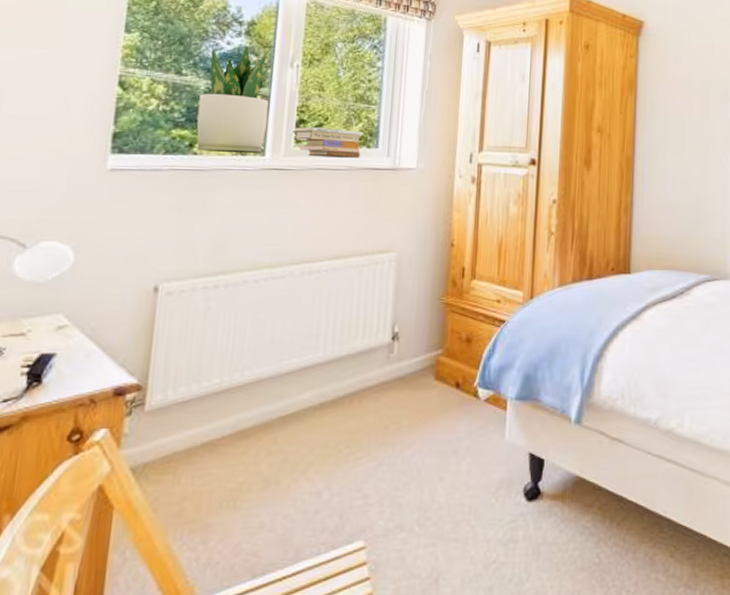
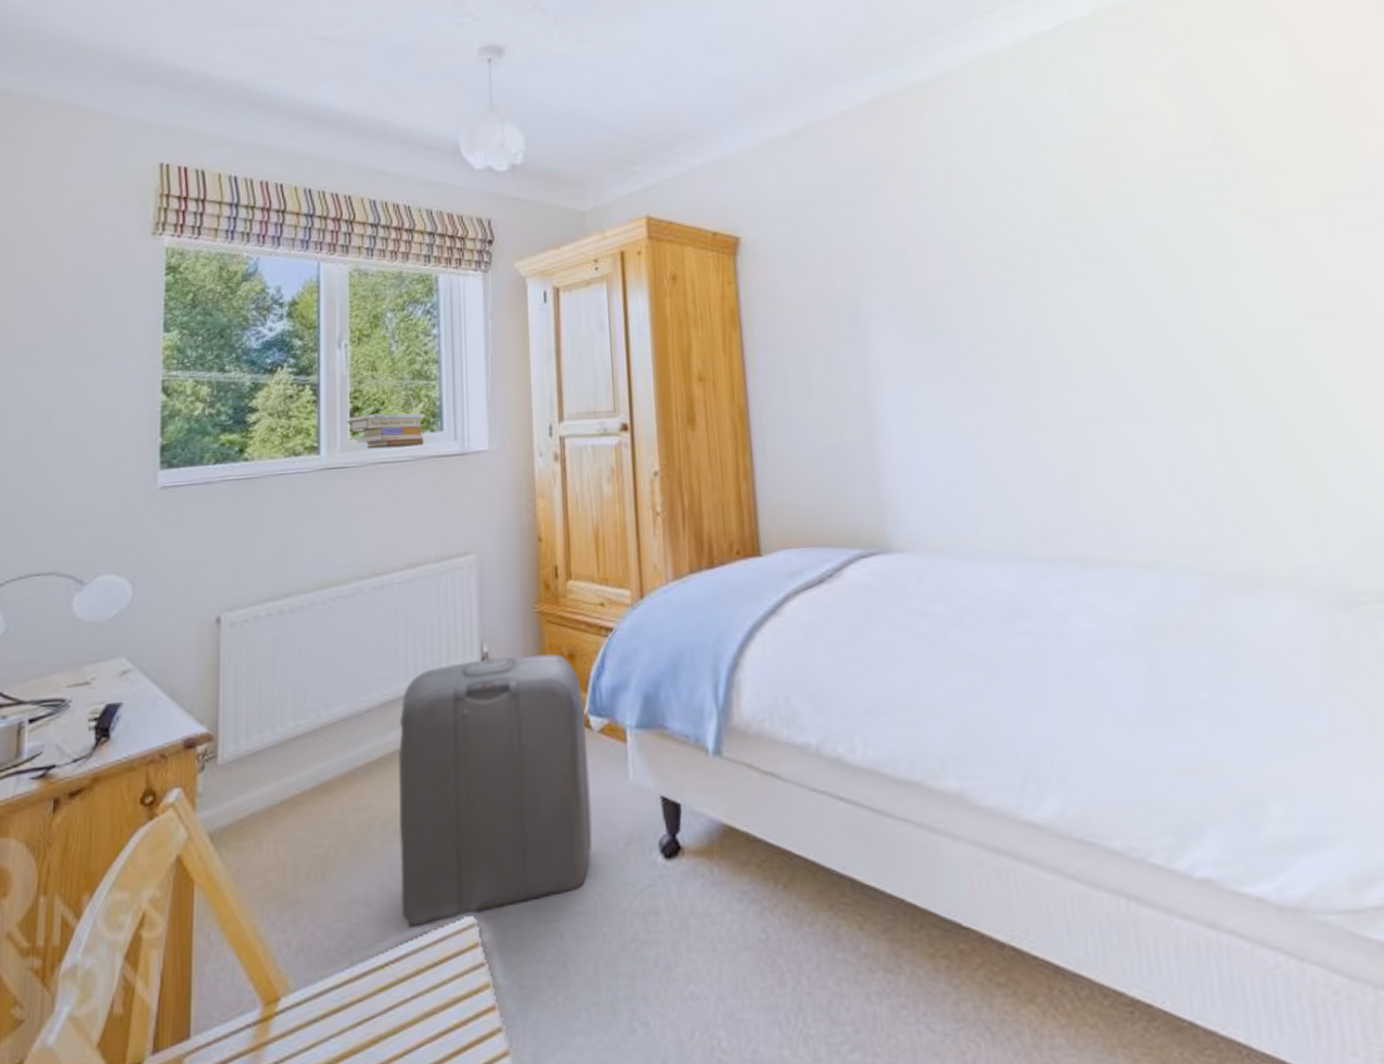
planter: present [196,46,269,154] -> none [245,330,318,456]
suitcase: none [301,336,475,548] -> present [398,653,593,926]

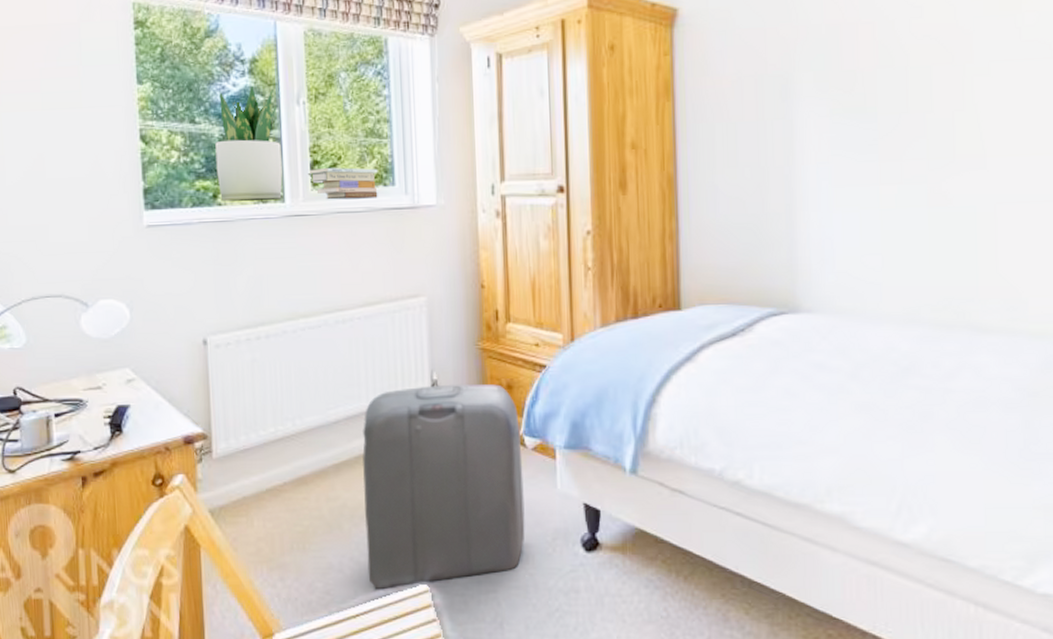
planter: none [245,330,318,456] -> present [215,86,283,202]

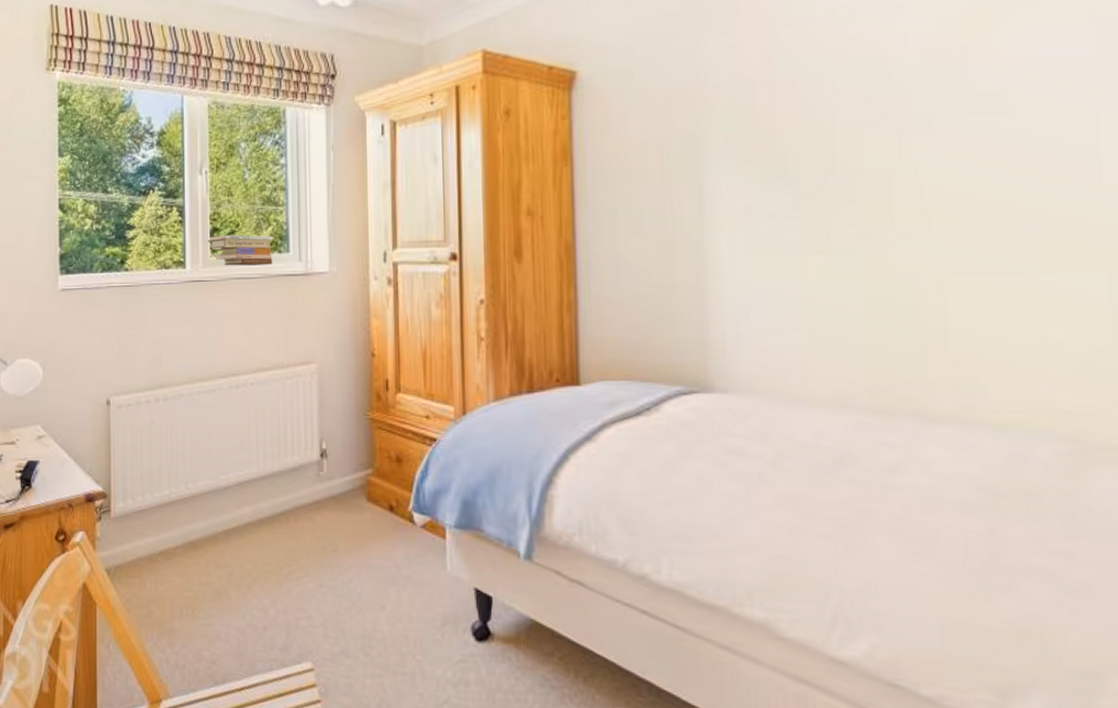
planter: present [215,86,283,202] -> none [124,157,184,267]
suitcase: present [362,383,525,589] -> none [251,454,413,664]

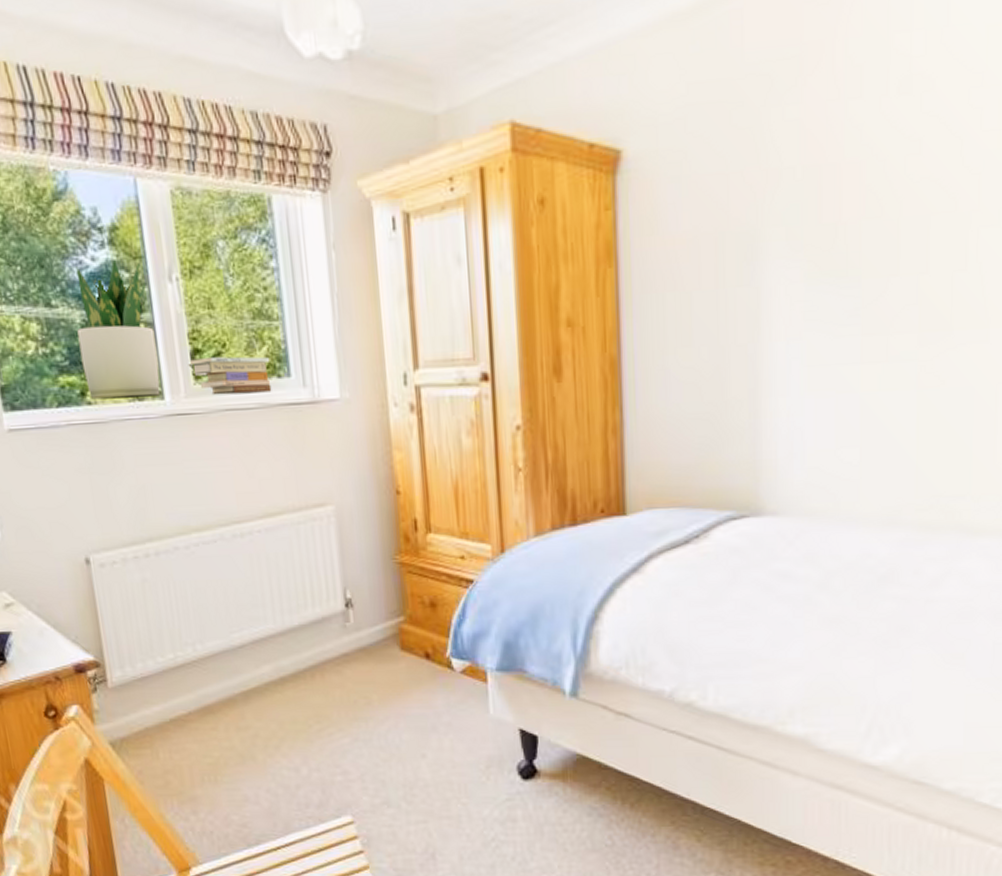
planter: none [124,157,184,267] -> present [76,260,161,400]

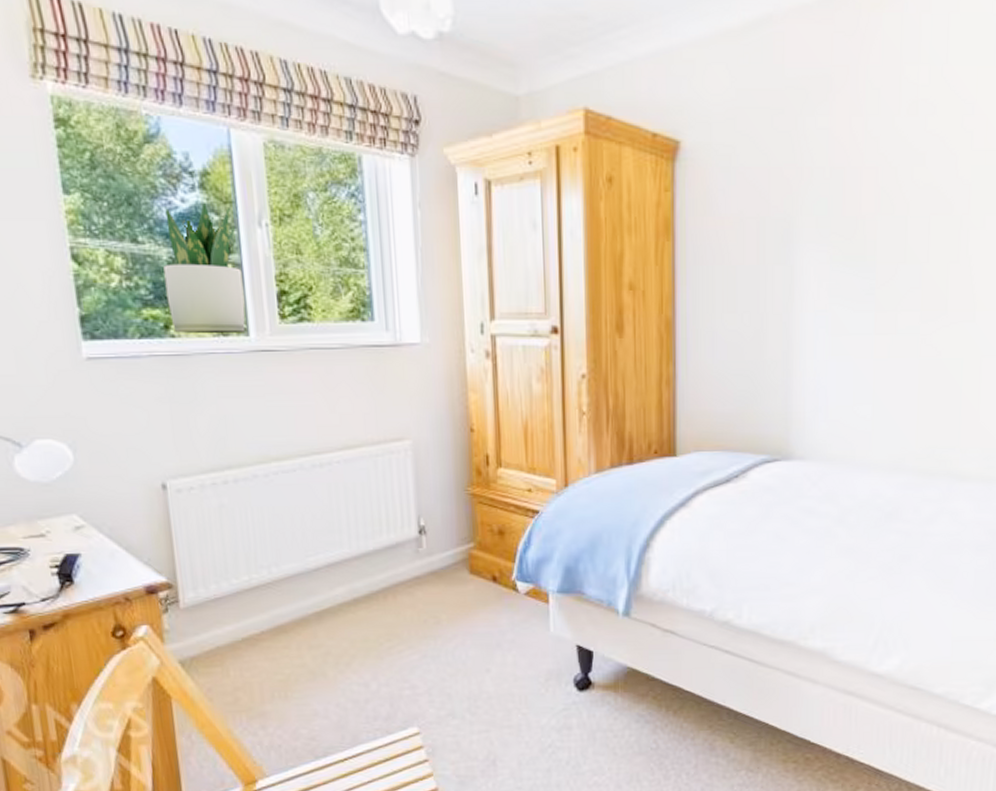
books: present [188,356,272,396] -> none [274,298,356,335]

